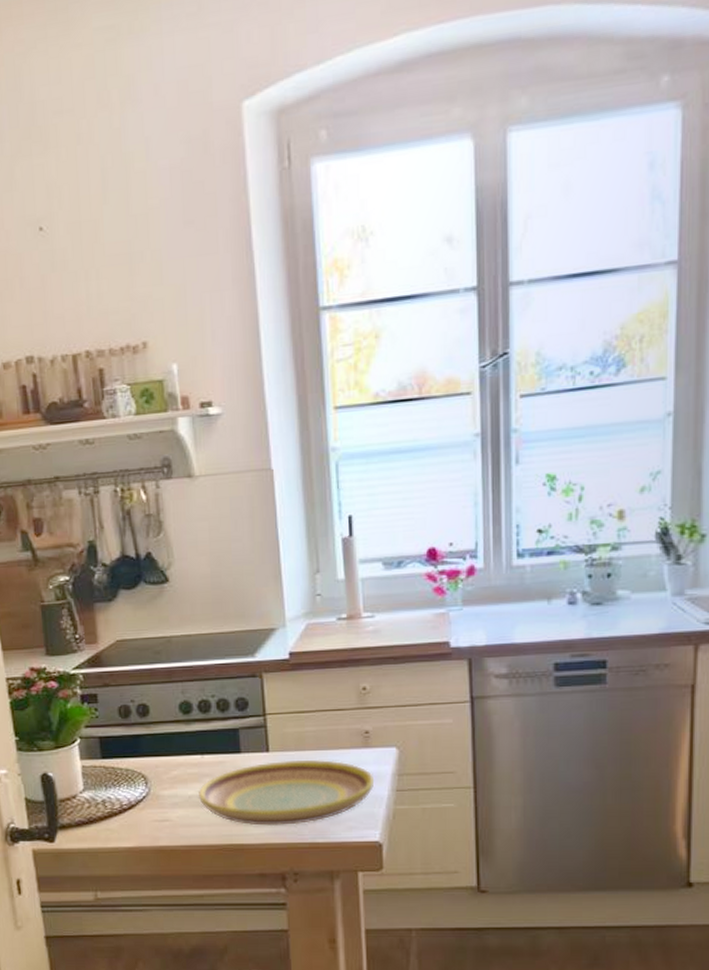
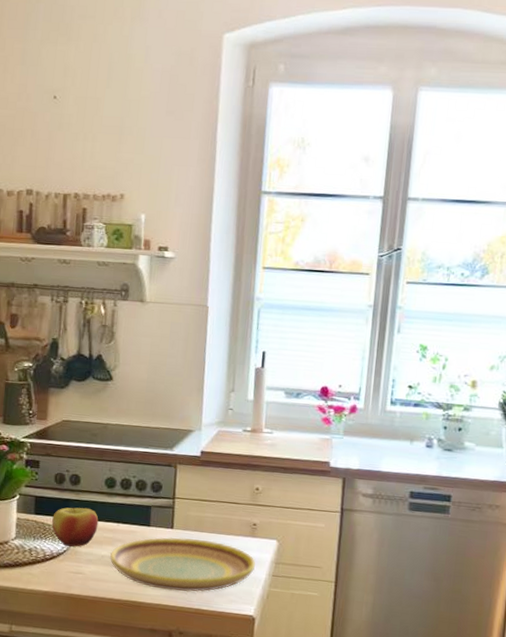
apple: none [123,742,179,791] -> present [52,507,99,547]

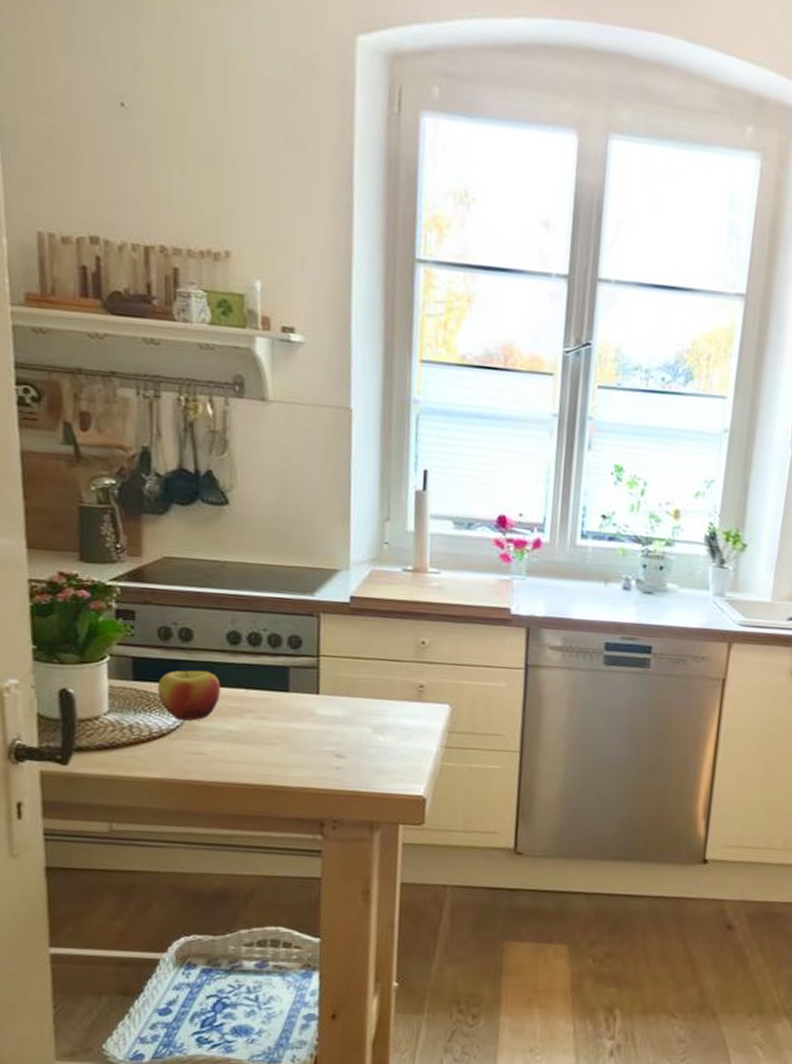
plate: present [110,537,256,592] -> none [239,705,425,772]

